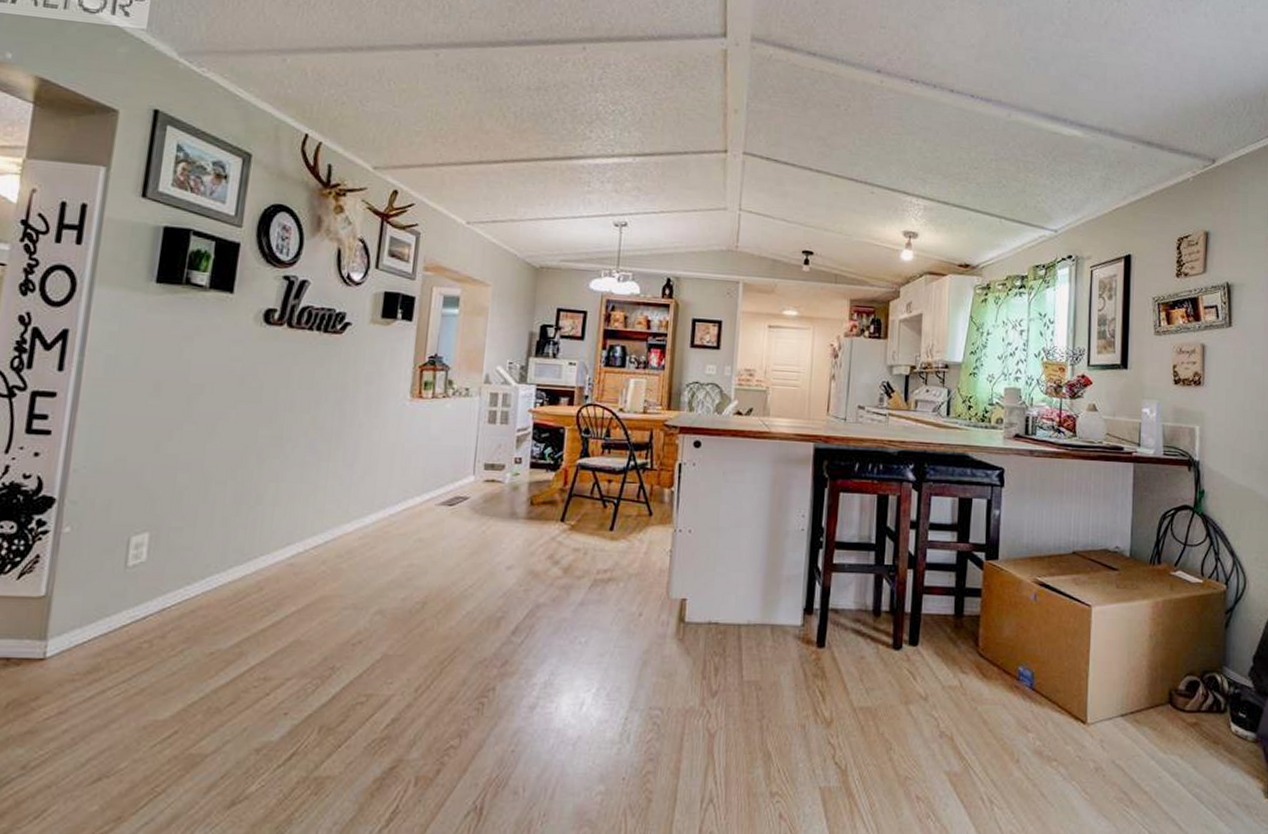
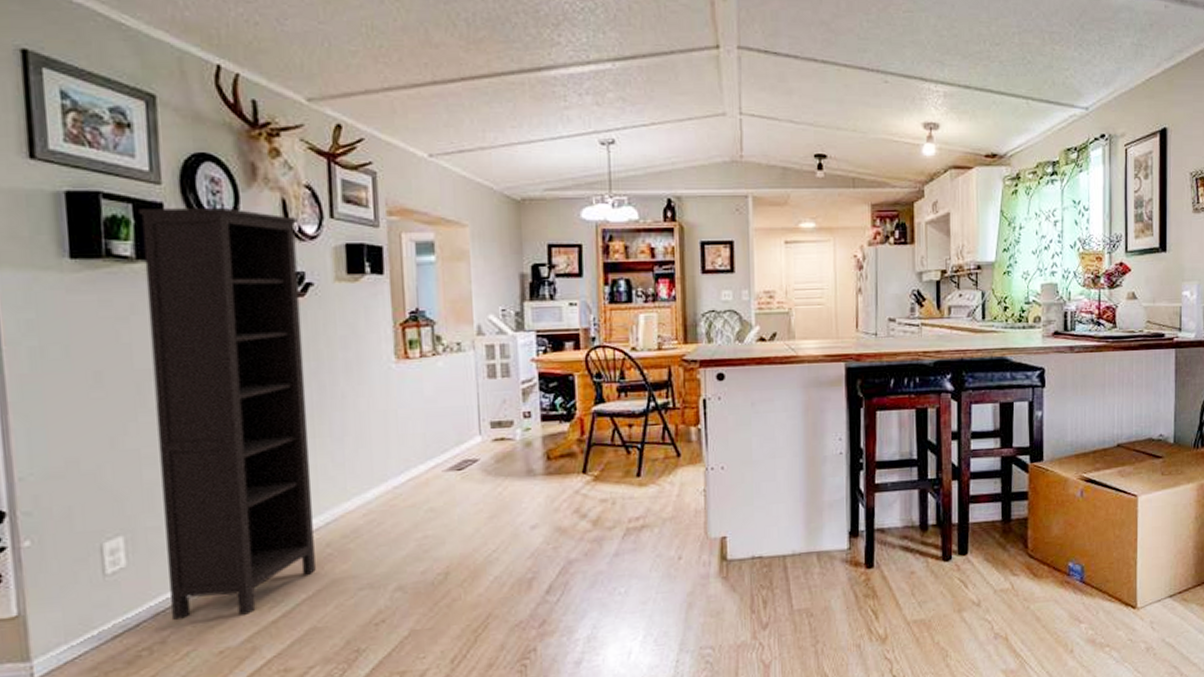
bookcase: none [176,246,348,620] -> present [139,208,316,620]

